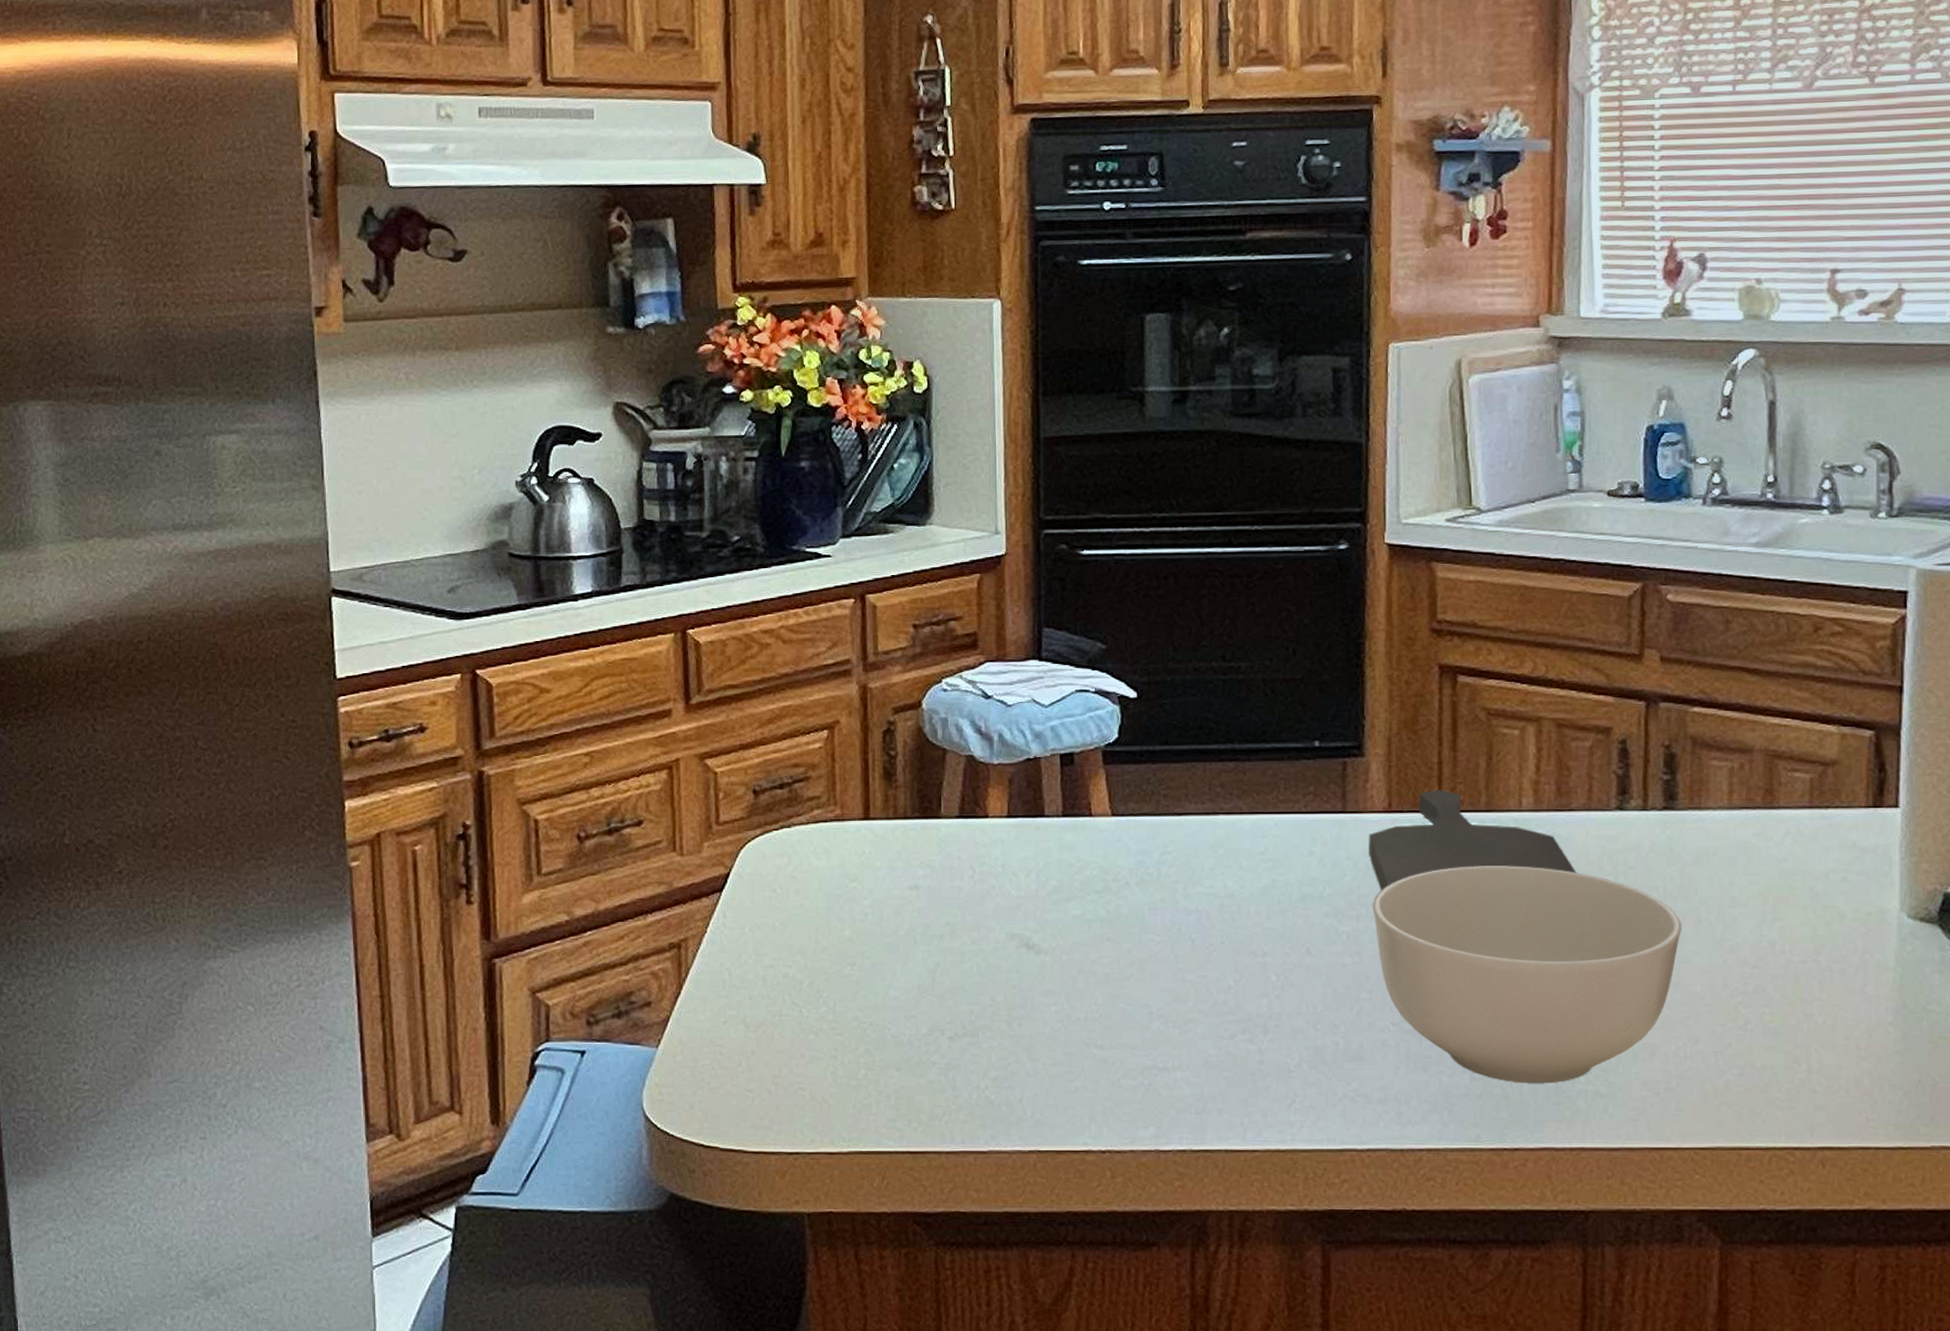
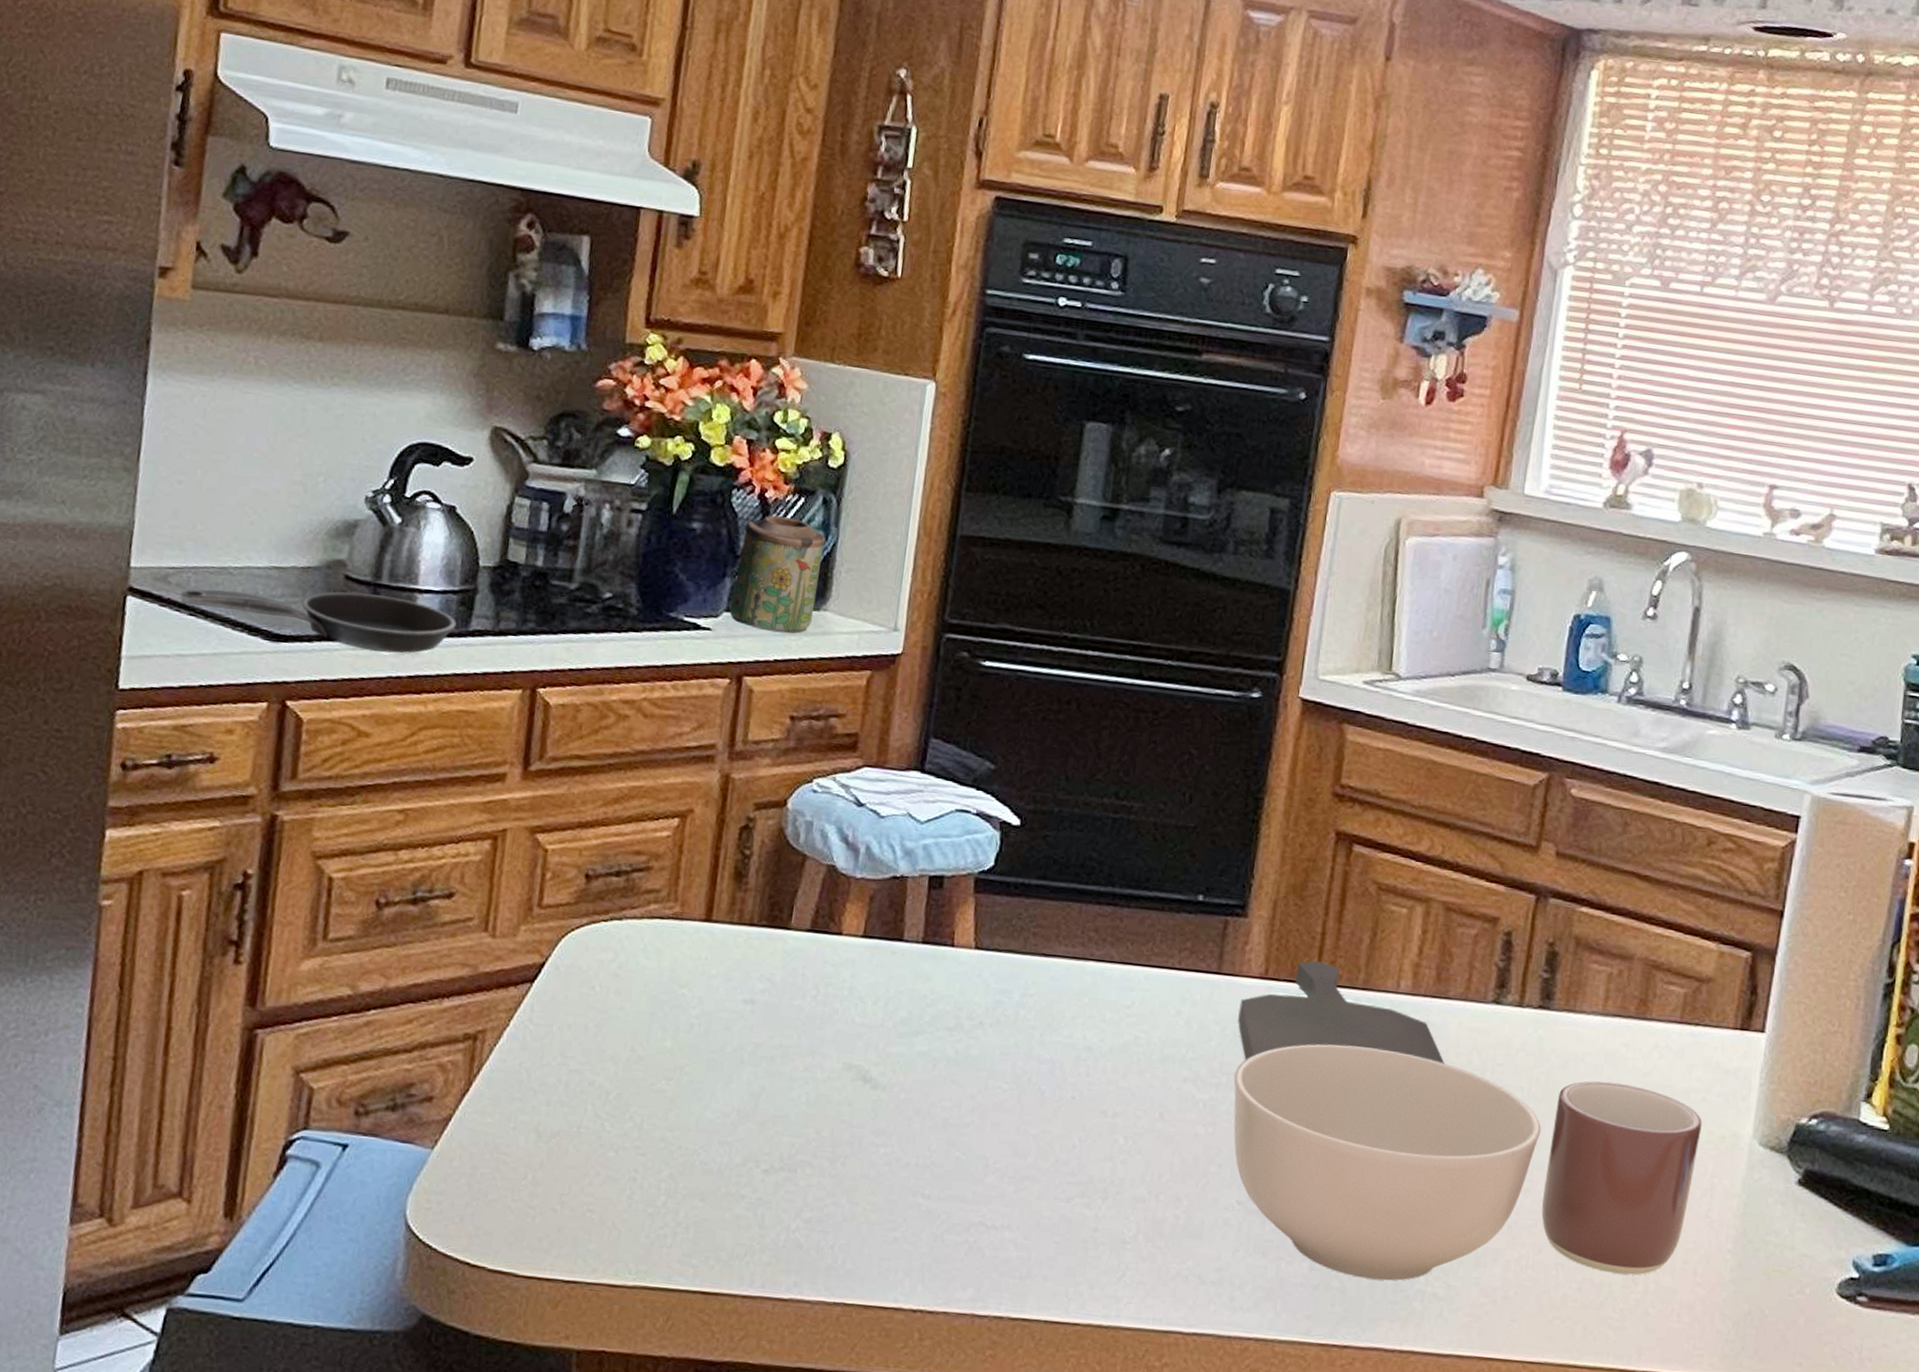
frying pan: none [375,566,609,617] -> present [180,589,457,653]
canister: none [844,444,922,551] -> present [729,515,826,634]
mug: none [1692,872,1846,1056] -> present [1541,1081,1702,1275]

